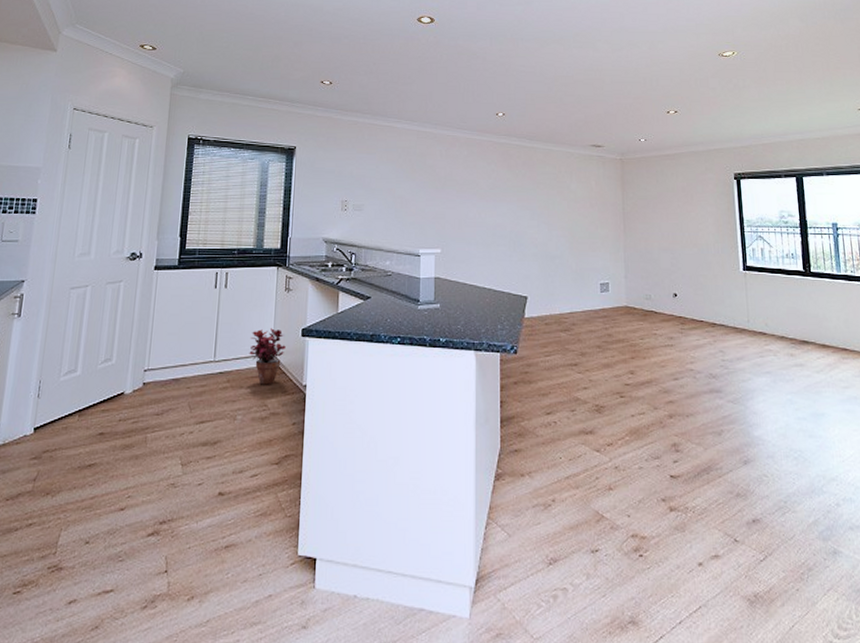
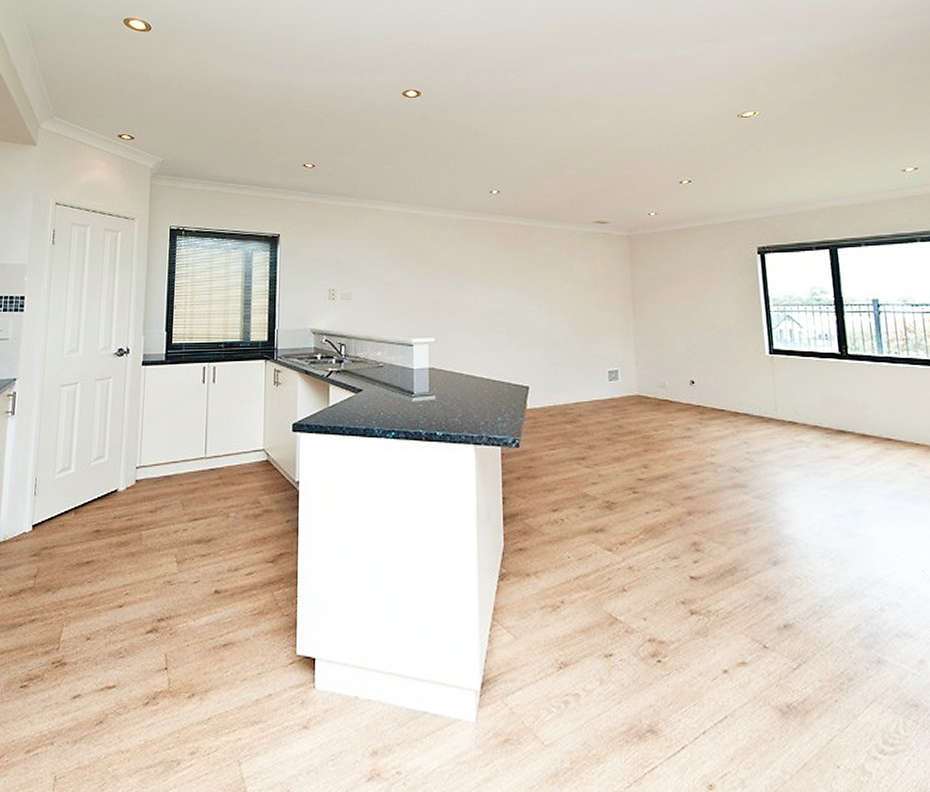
potted plant: present [249,328,286,385] -> none [240,423,277,482]

